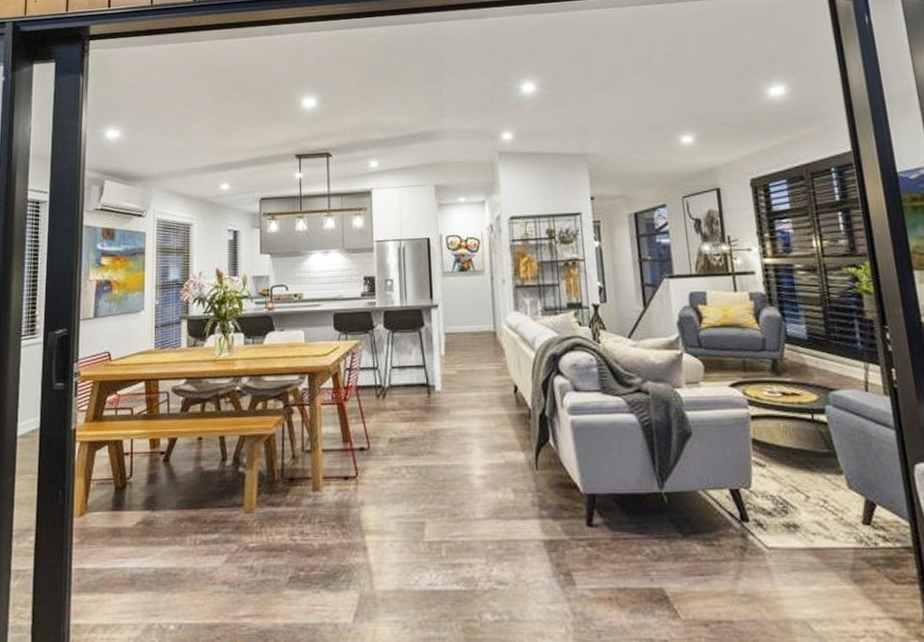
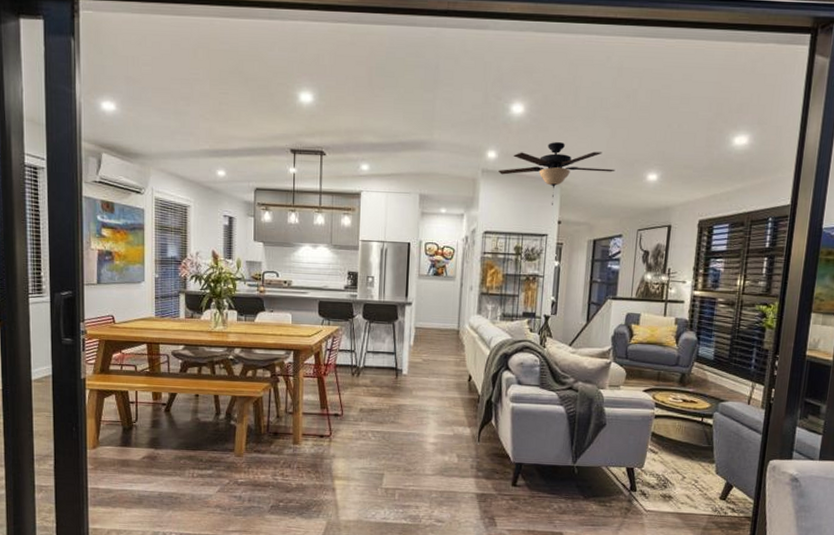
ceiling fan: none [517,115,645,181] -> present [498,142,615,206]

